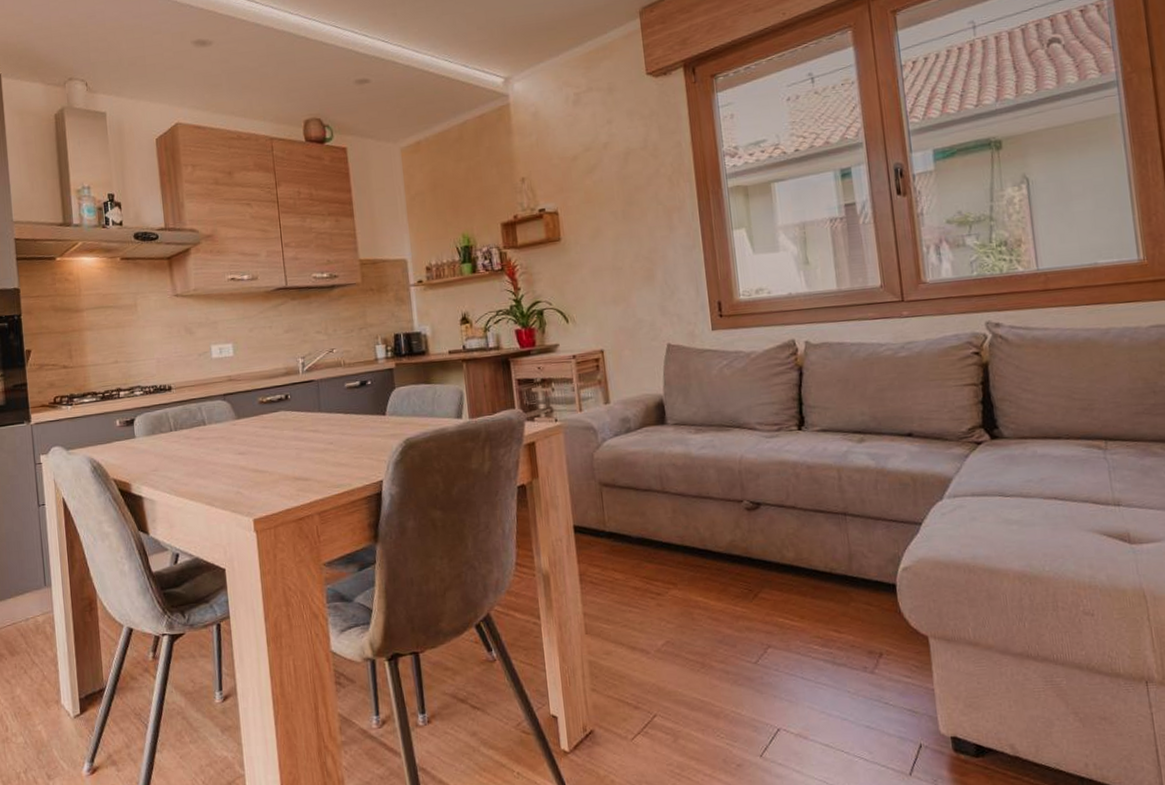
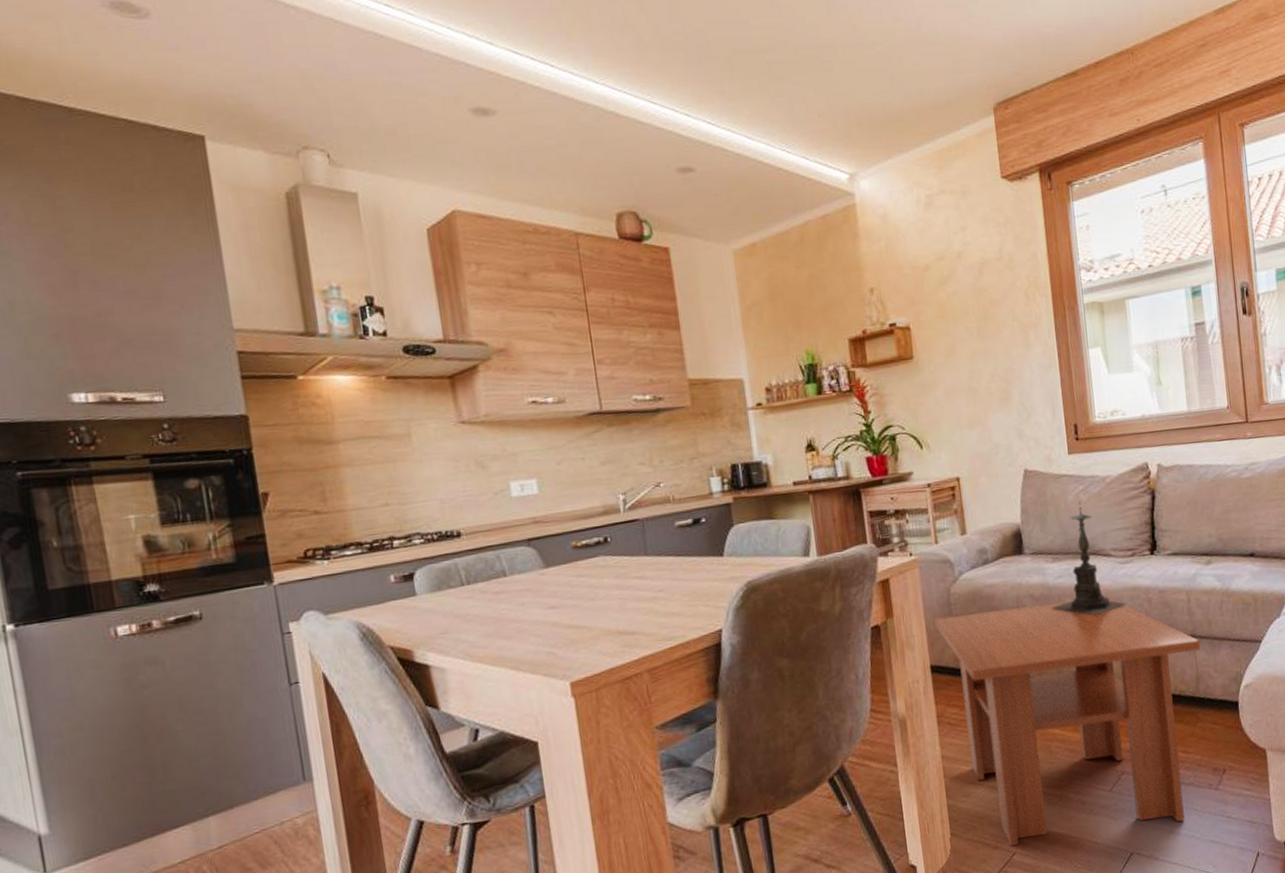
coffee table: none [578,469,853,708] -> present [935,596,1200,846]
candle holder: none [694,375,773,487] -> present [1051,501,1127,615]

